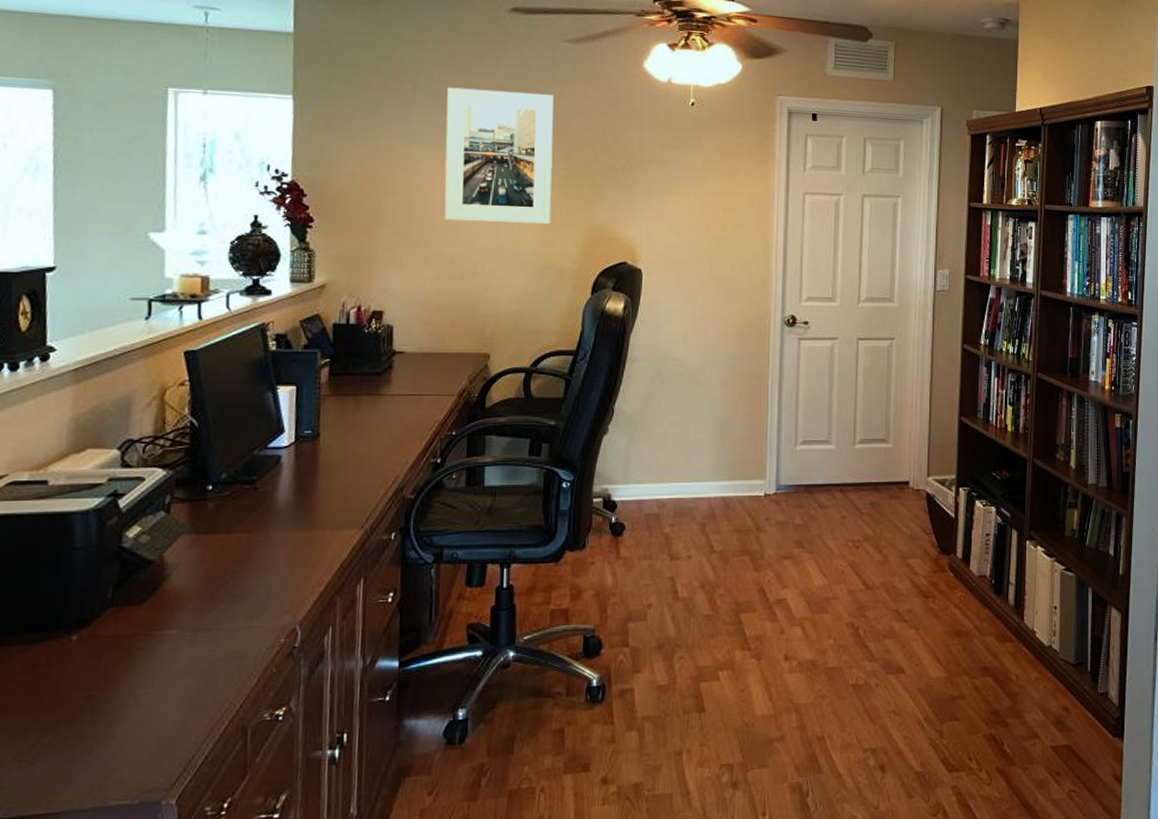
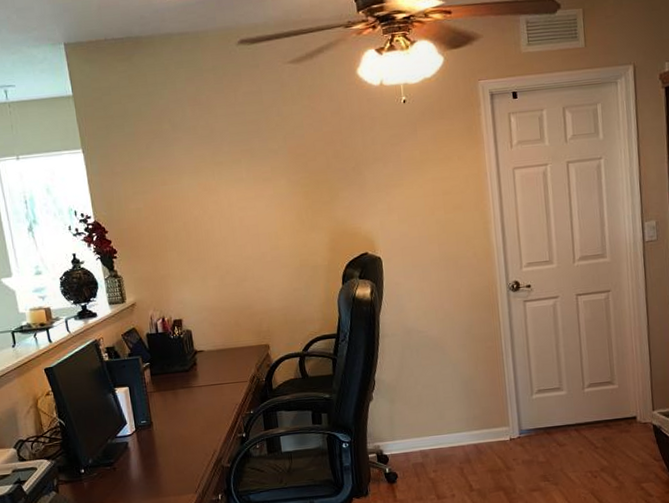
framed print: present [444,87,554,225] -> none [198,114,300,238]

